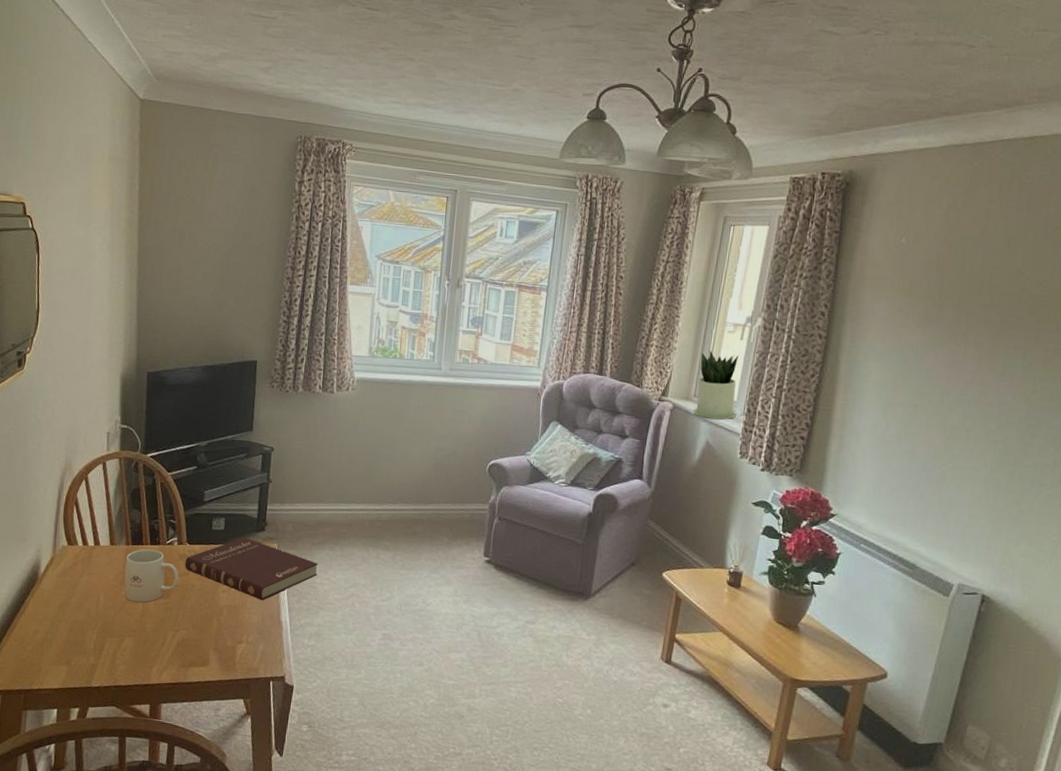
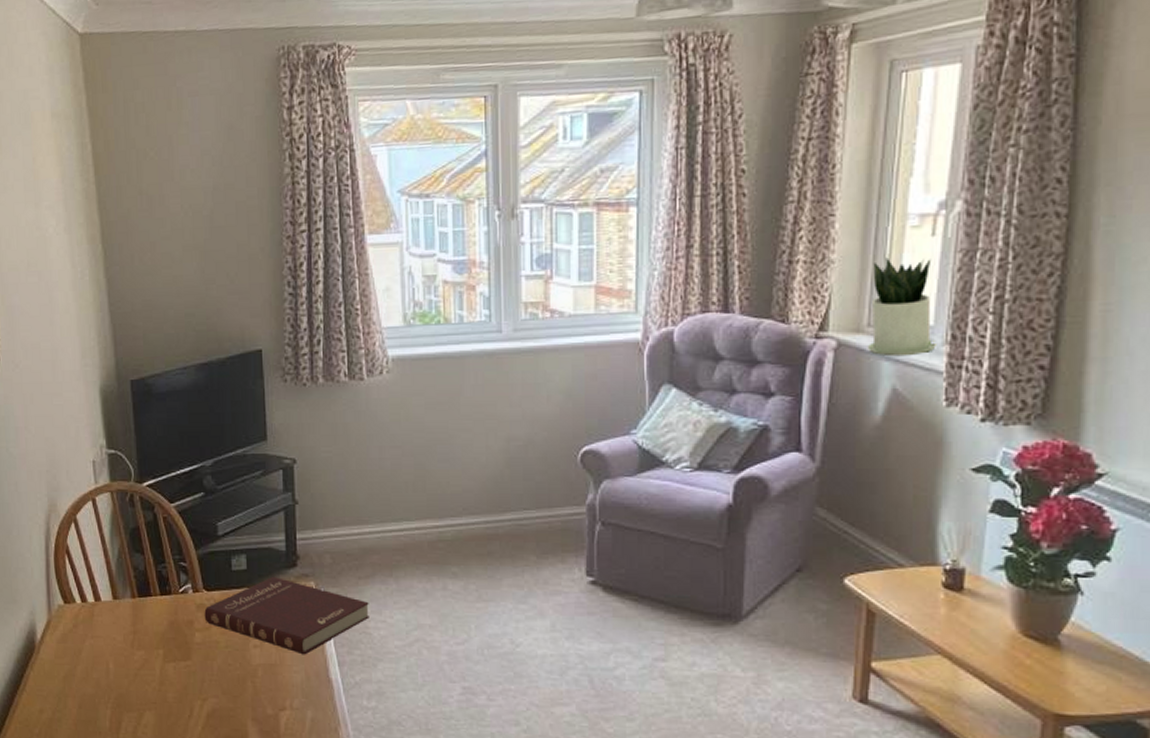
mug: present [124,549,179,603] -> none [133,601,200,668]

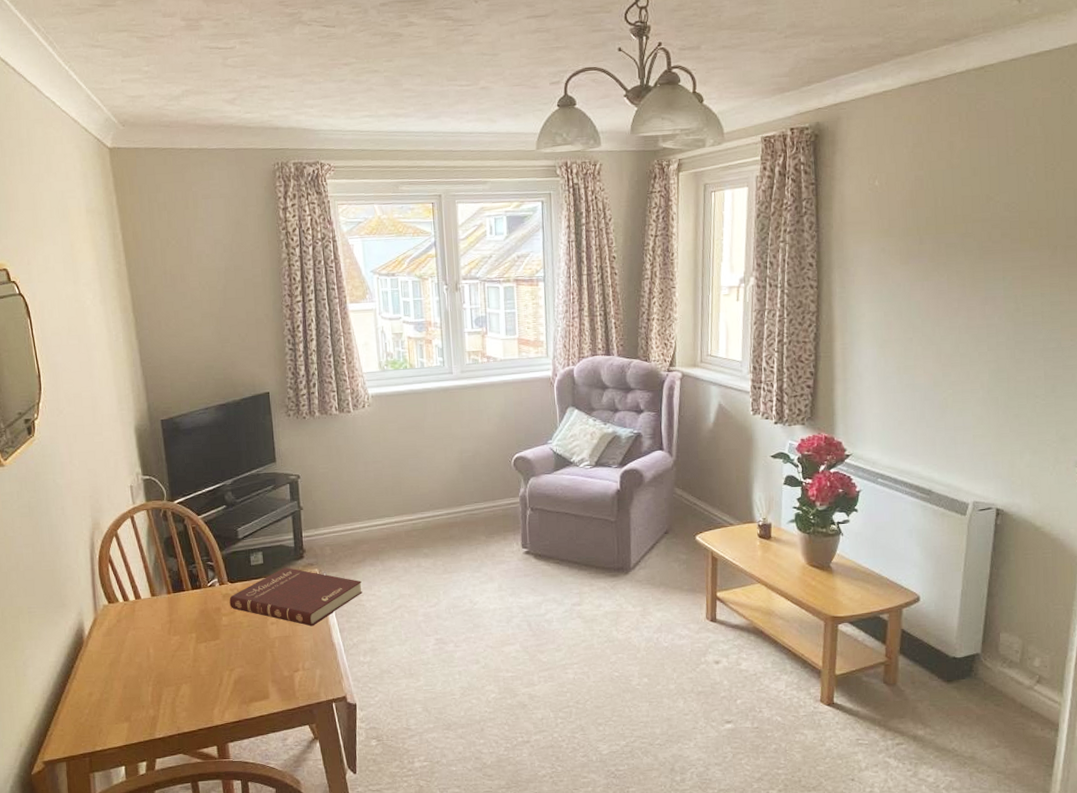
planter: present [867,257,936,357] -> none [701,316,744,383]

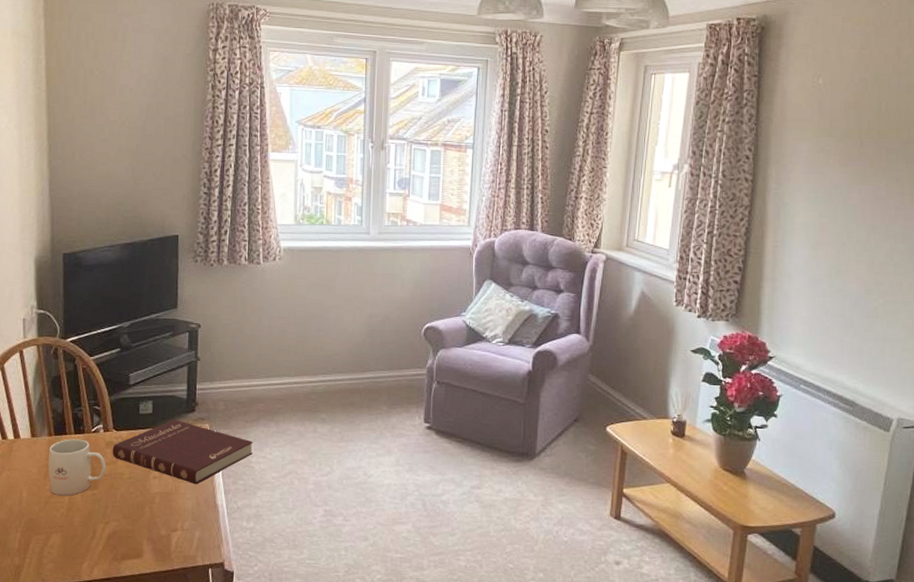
mug: none [169,594,226,649] -> present [47,439,107,496]

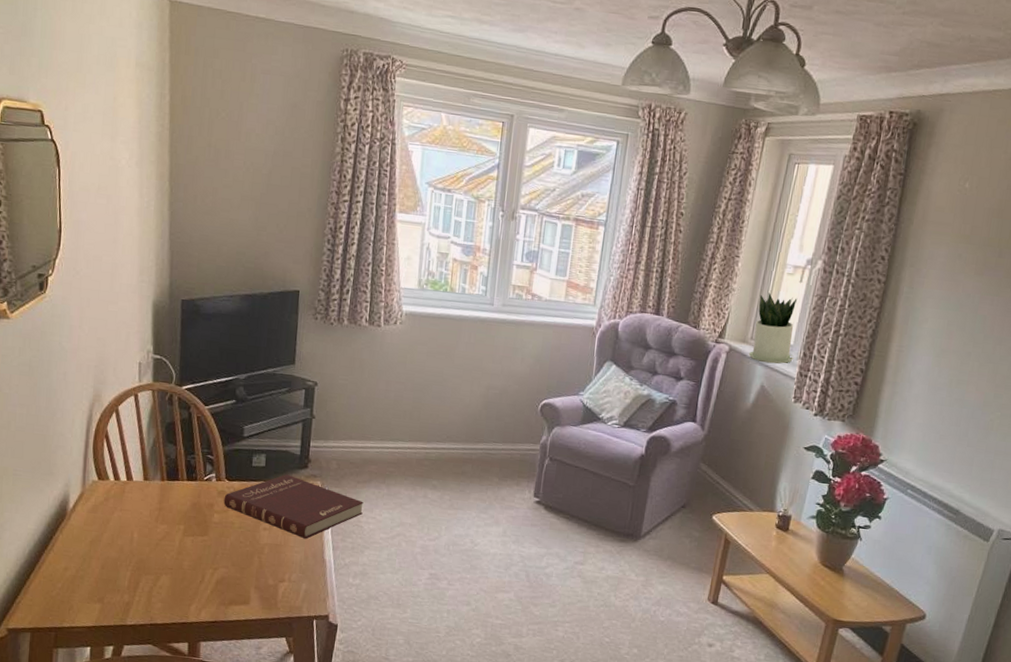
mug: present [47,439,107,496] -> none [159,485,218,540]
planter: none [625,200,670,270] -> present [748,292,798,364]

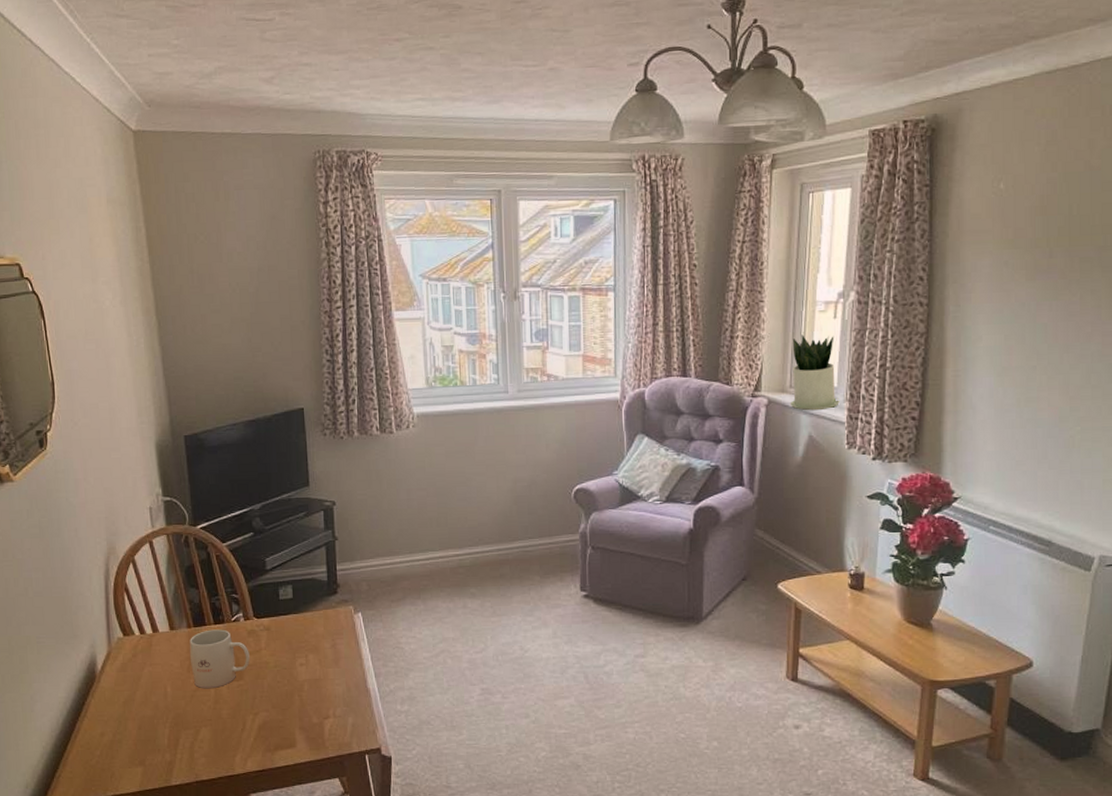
mug: none [159,485,218,540] -> present [189,629,251,689]
book: present [223,474,364,539] -> none [255,603,401,670]

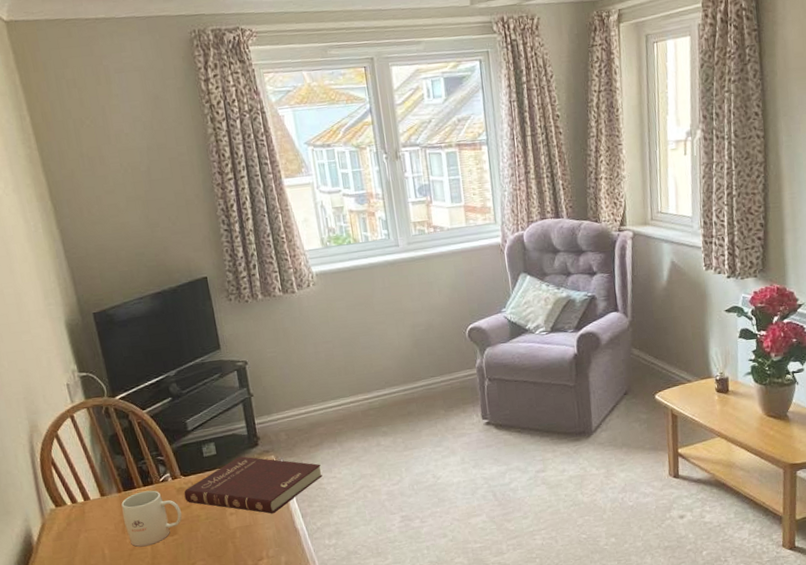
book: none [255,603,401,670] -> present [184,456,322,514]
planter: present [790,334,840,411] -> none [650,171,695,240]

